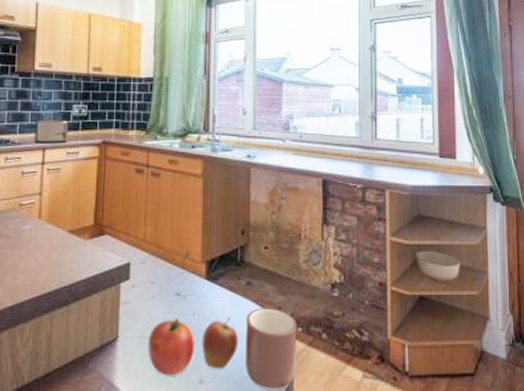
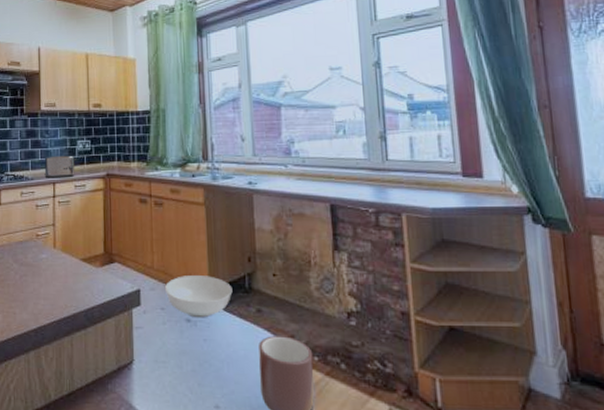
fruit: present [147,319,194,376] -> none [162,344,208,400]
bowl: none [155,248,225,292] -> present [164,276,233,318]
fruit: present [201,317,238,369] -> none [214,344,252,396]
bowl: present [416,250,461,284] -> none [441,277,497,314]

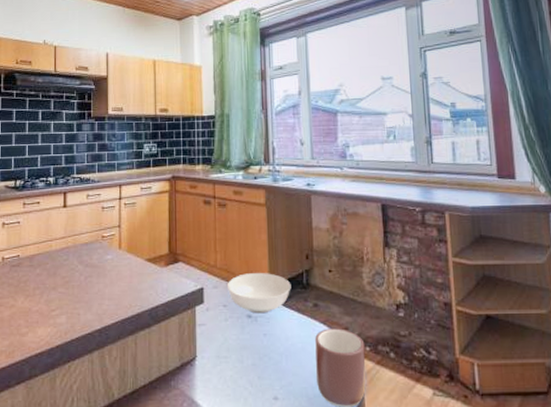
toaster: present [44,155,77,179] -> none [111,158,144,181]

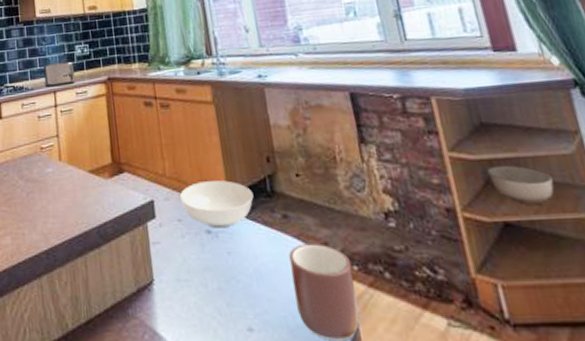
toaster: none [111,158,144,181] -> present [43,61,77,88]
bowl: none [479,270,527,303] -> present [487,165,554,206]

